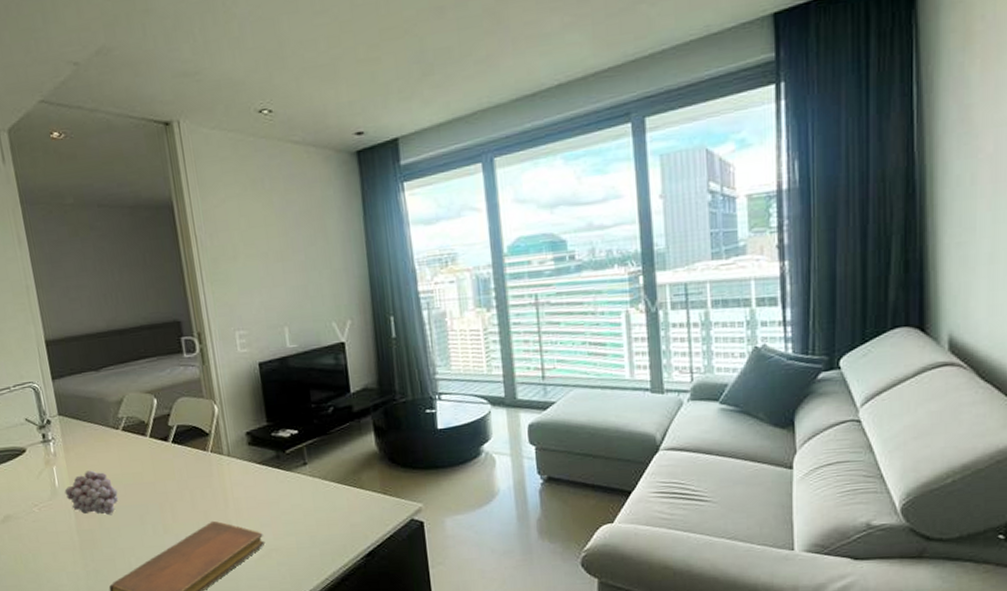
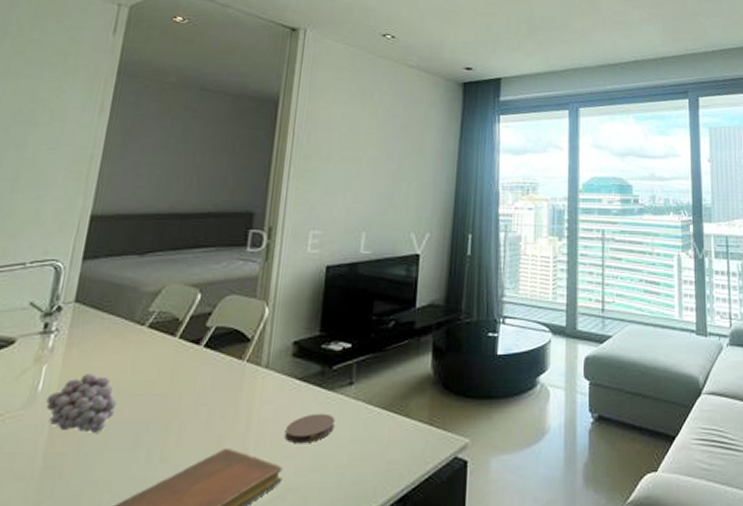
coaster: none [257,489,299,515] -> present [284,413,335,444]

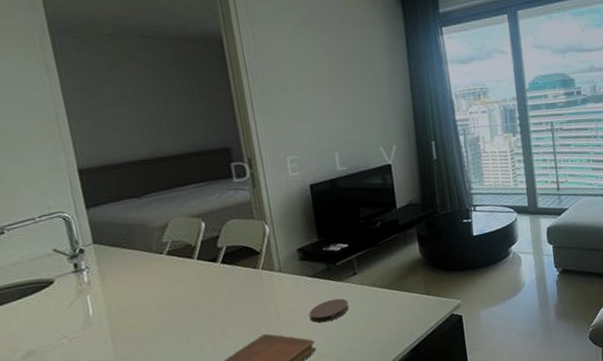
fruit: present [46,373,117,433] -> none [100,296,163,340]

